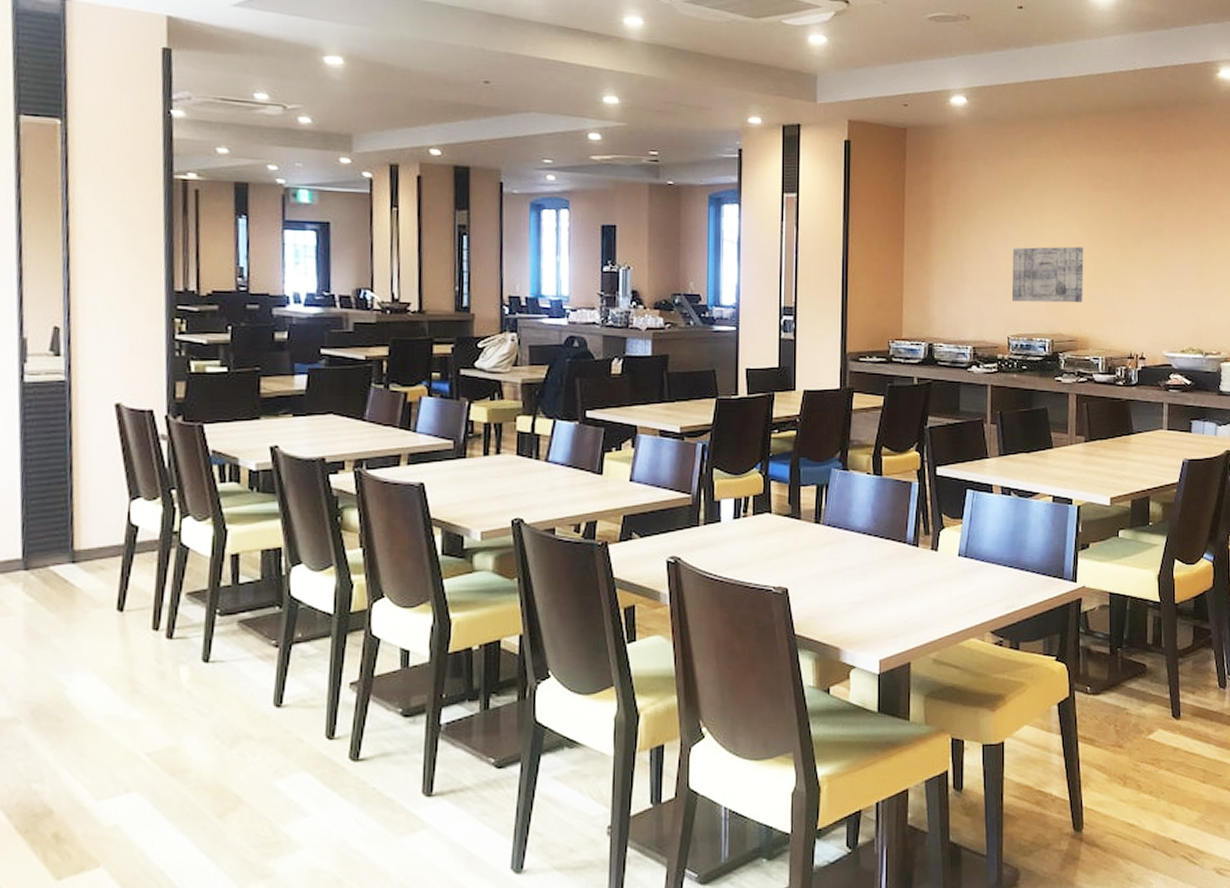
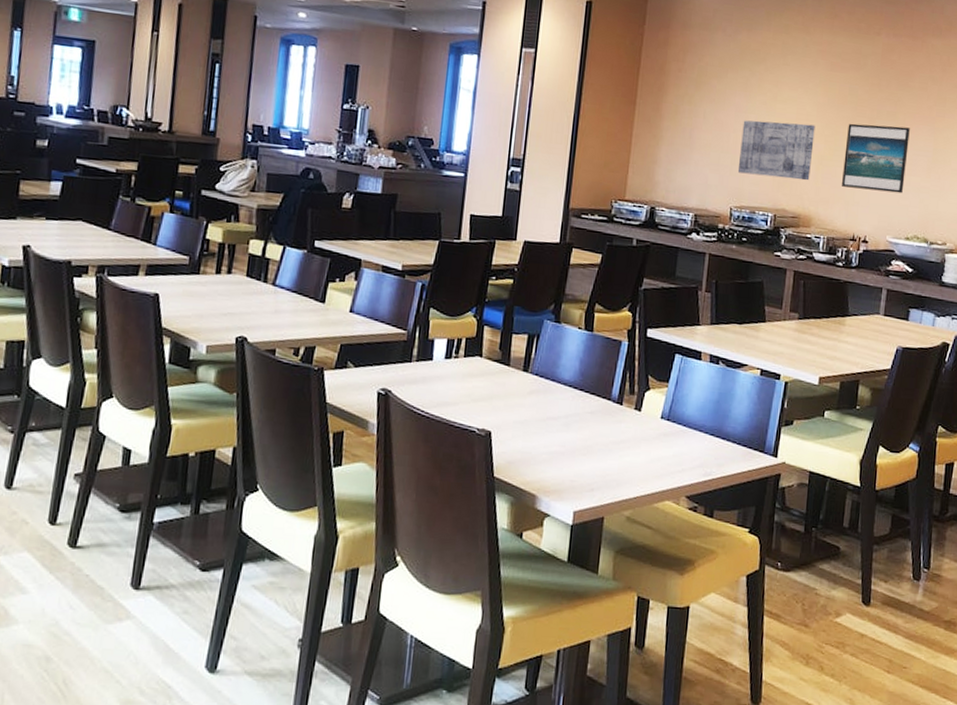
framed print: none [1115,241,1176,307] -> present [842,123,910,194]

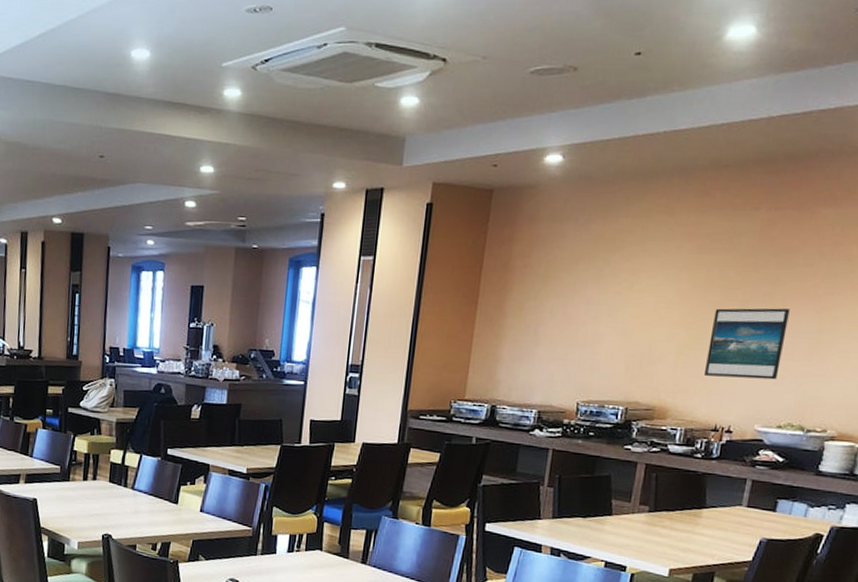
wall art: present [737,120,815,181] -> none [586,312,677,372]

